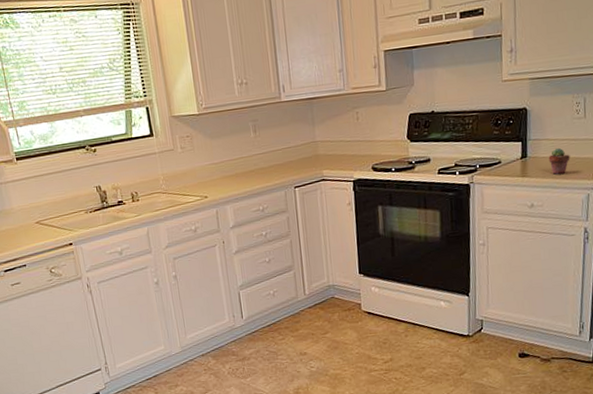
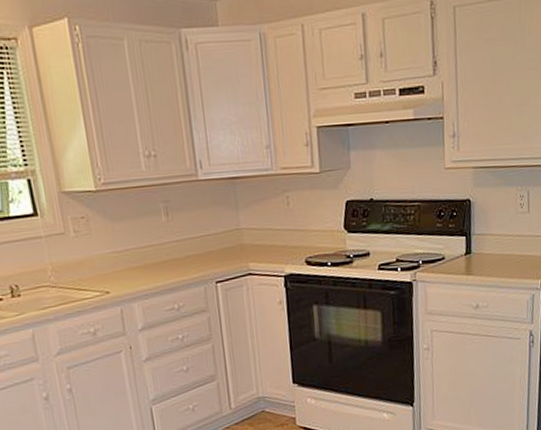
potted succulent: present [548,148,570,175] -> none [493,245,515,273]

